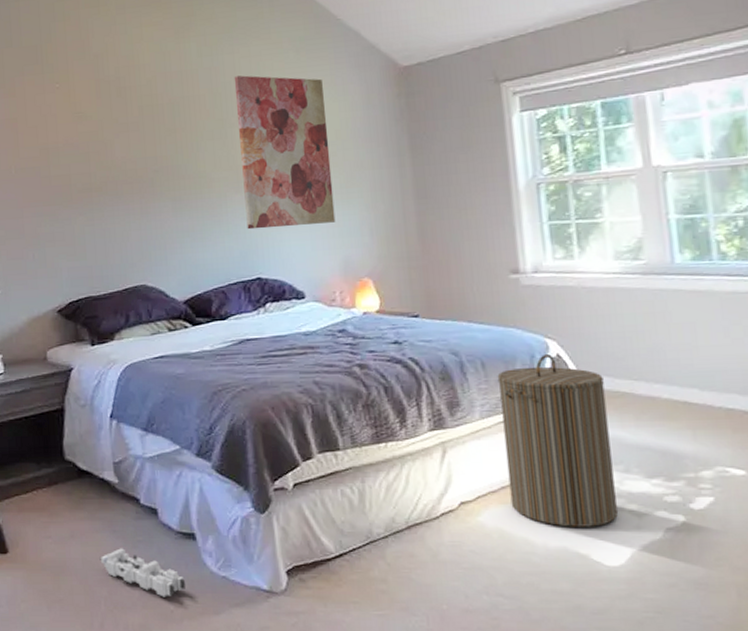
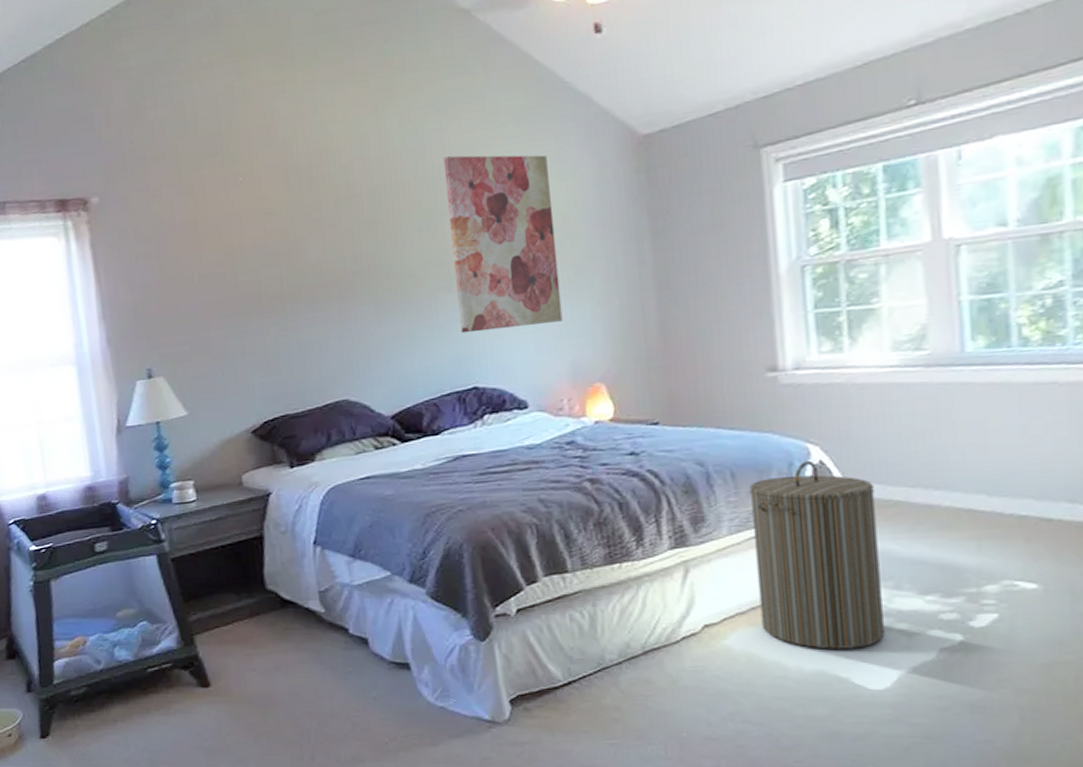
toy train: present [100,548,185,597] -> none [307,679,400,729]

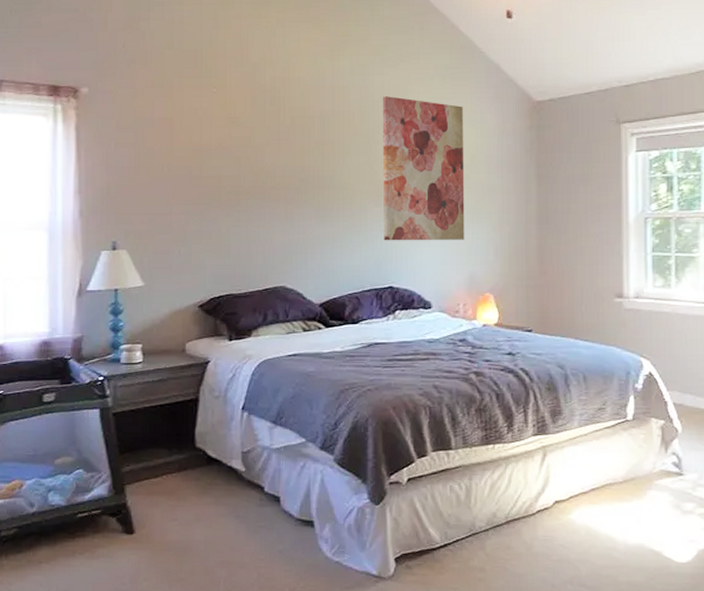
laundry hamper: present [749,461,884,649] -> none [596,372,689,527]

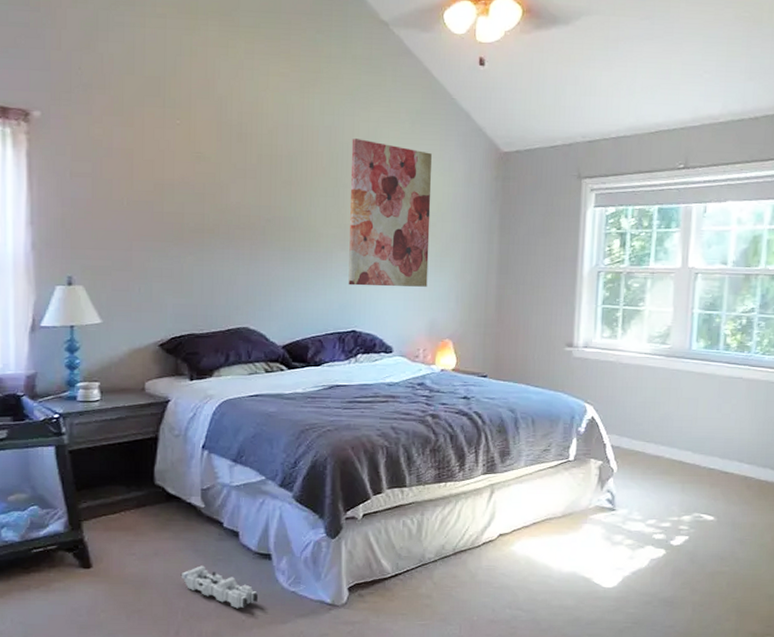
toy train: none [222,532,301,579] -> present [180,565,258,609]

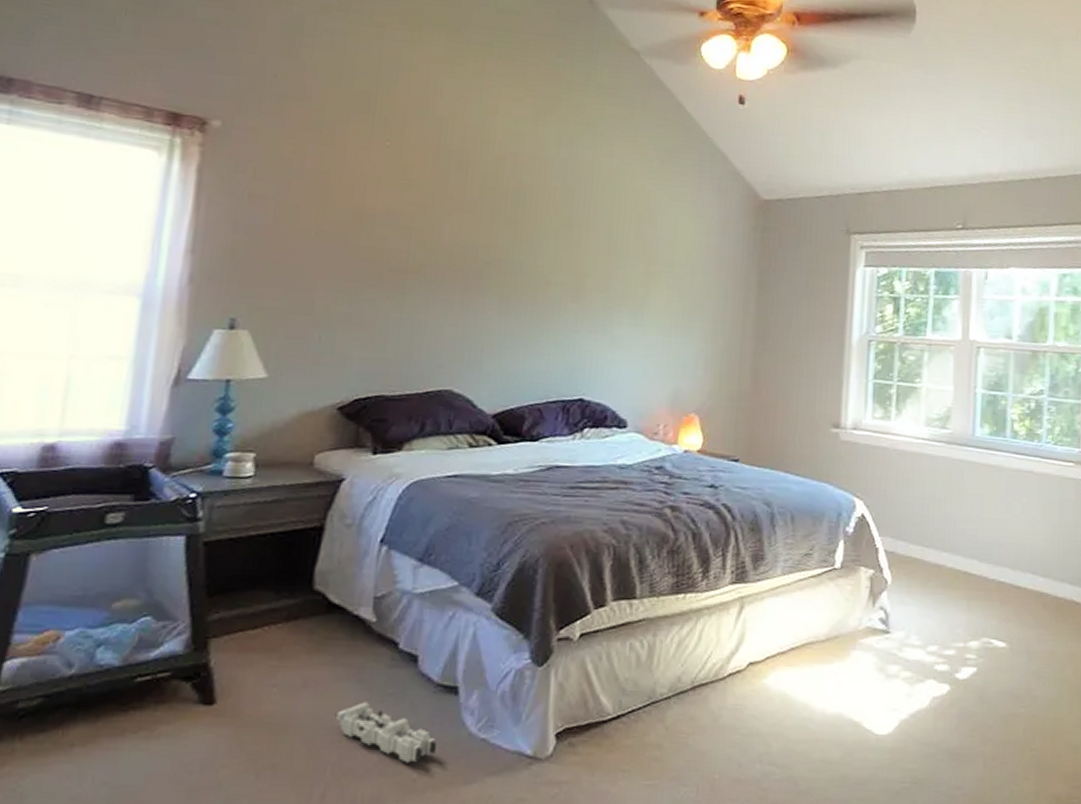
wall art: present [348,139,432,287] -> none [578,175,682,350]

